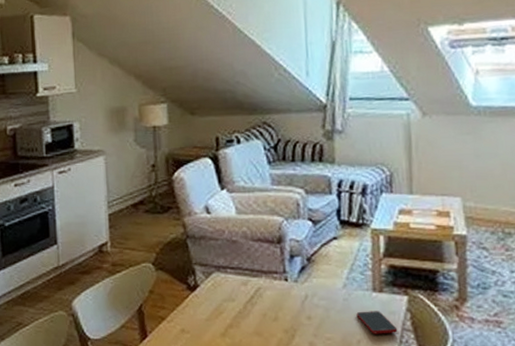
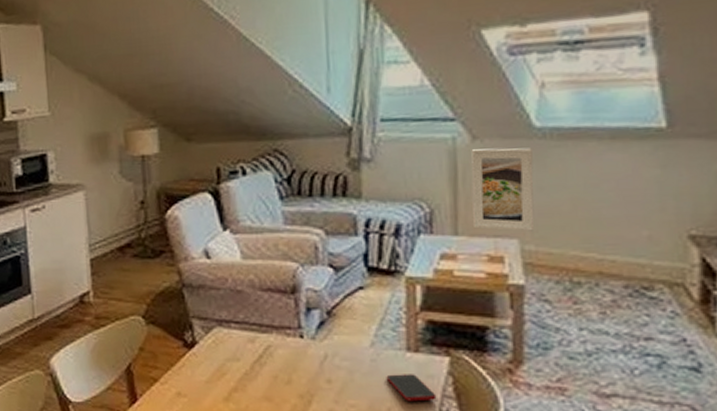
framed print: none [422,122,473,191] -> present [471,148,534,231]

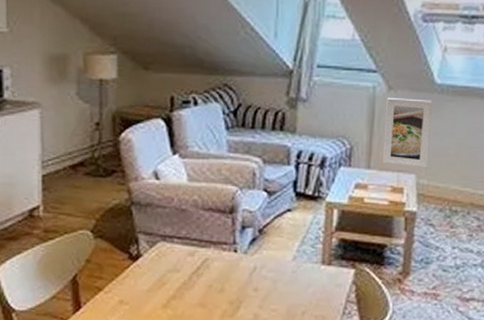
cell phone: present [386,374,437,402] -> none [303,283,342,306]

